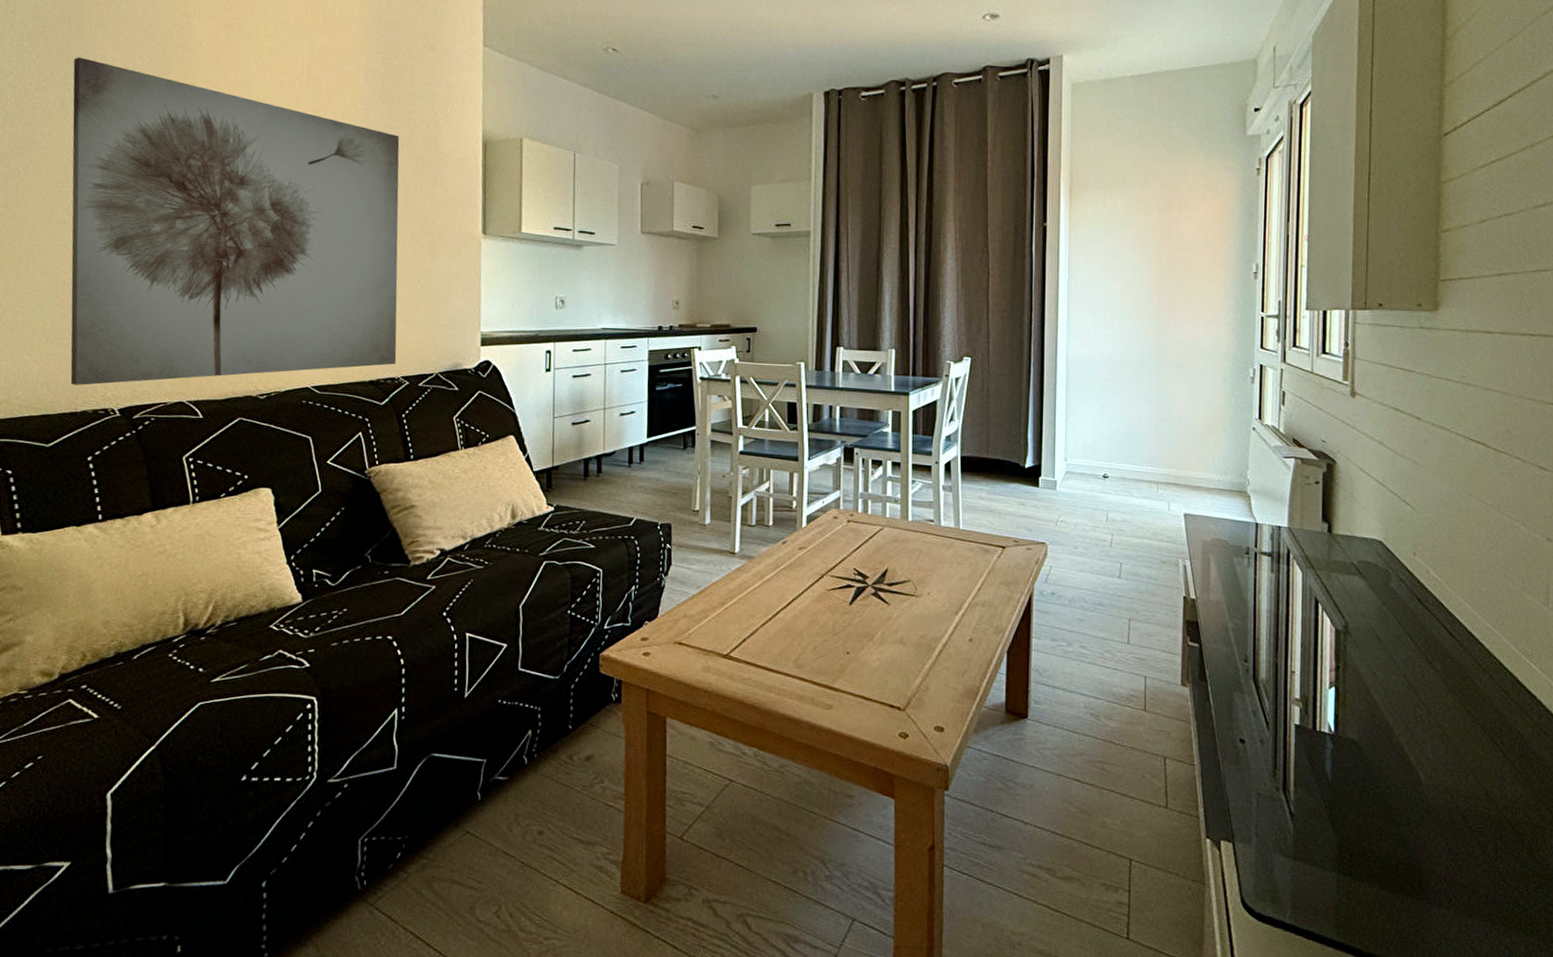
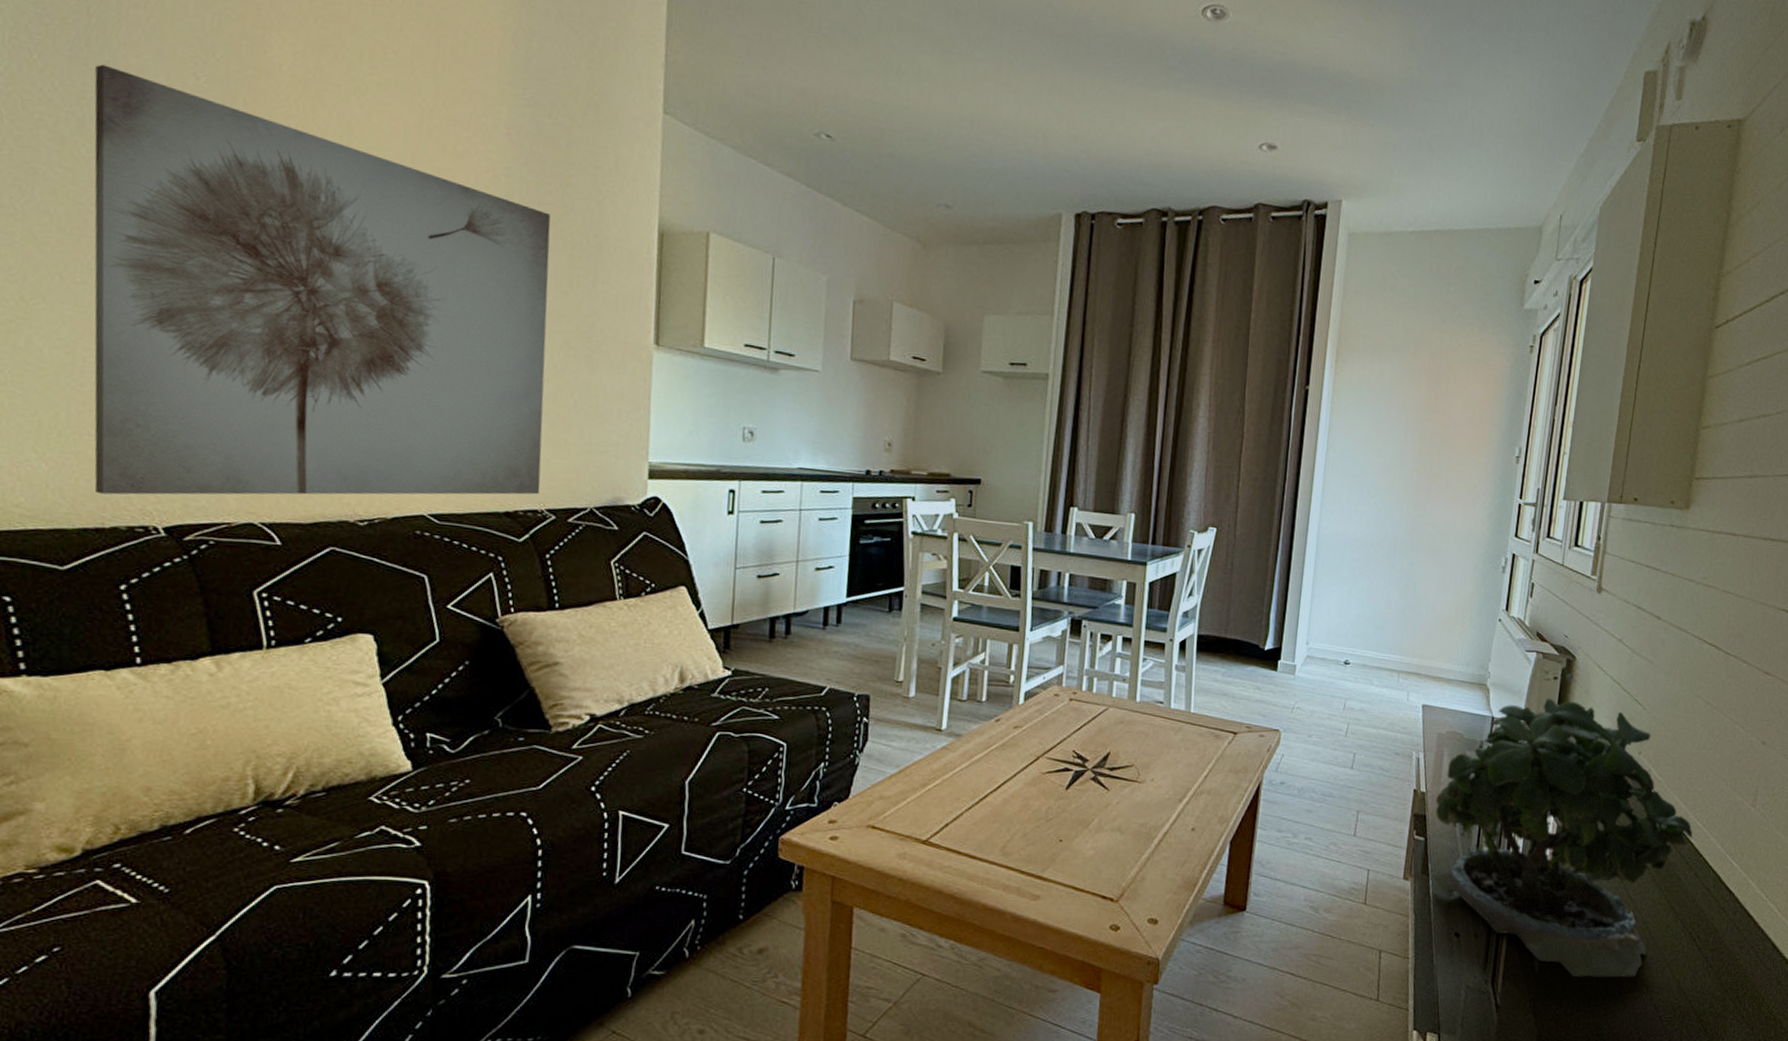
potted plant: none [1207,478,1483,786] -> present [1432,673,1693,978]

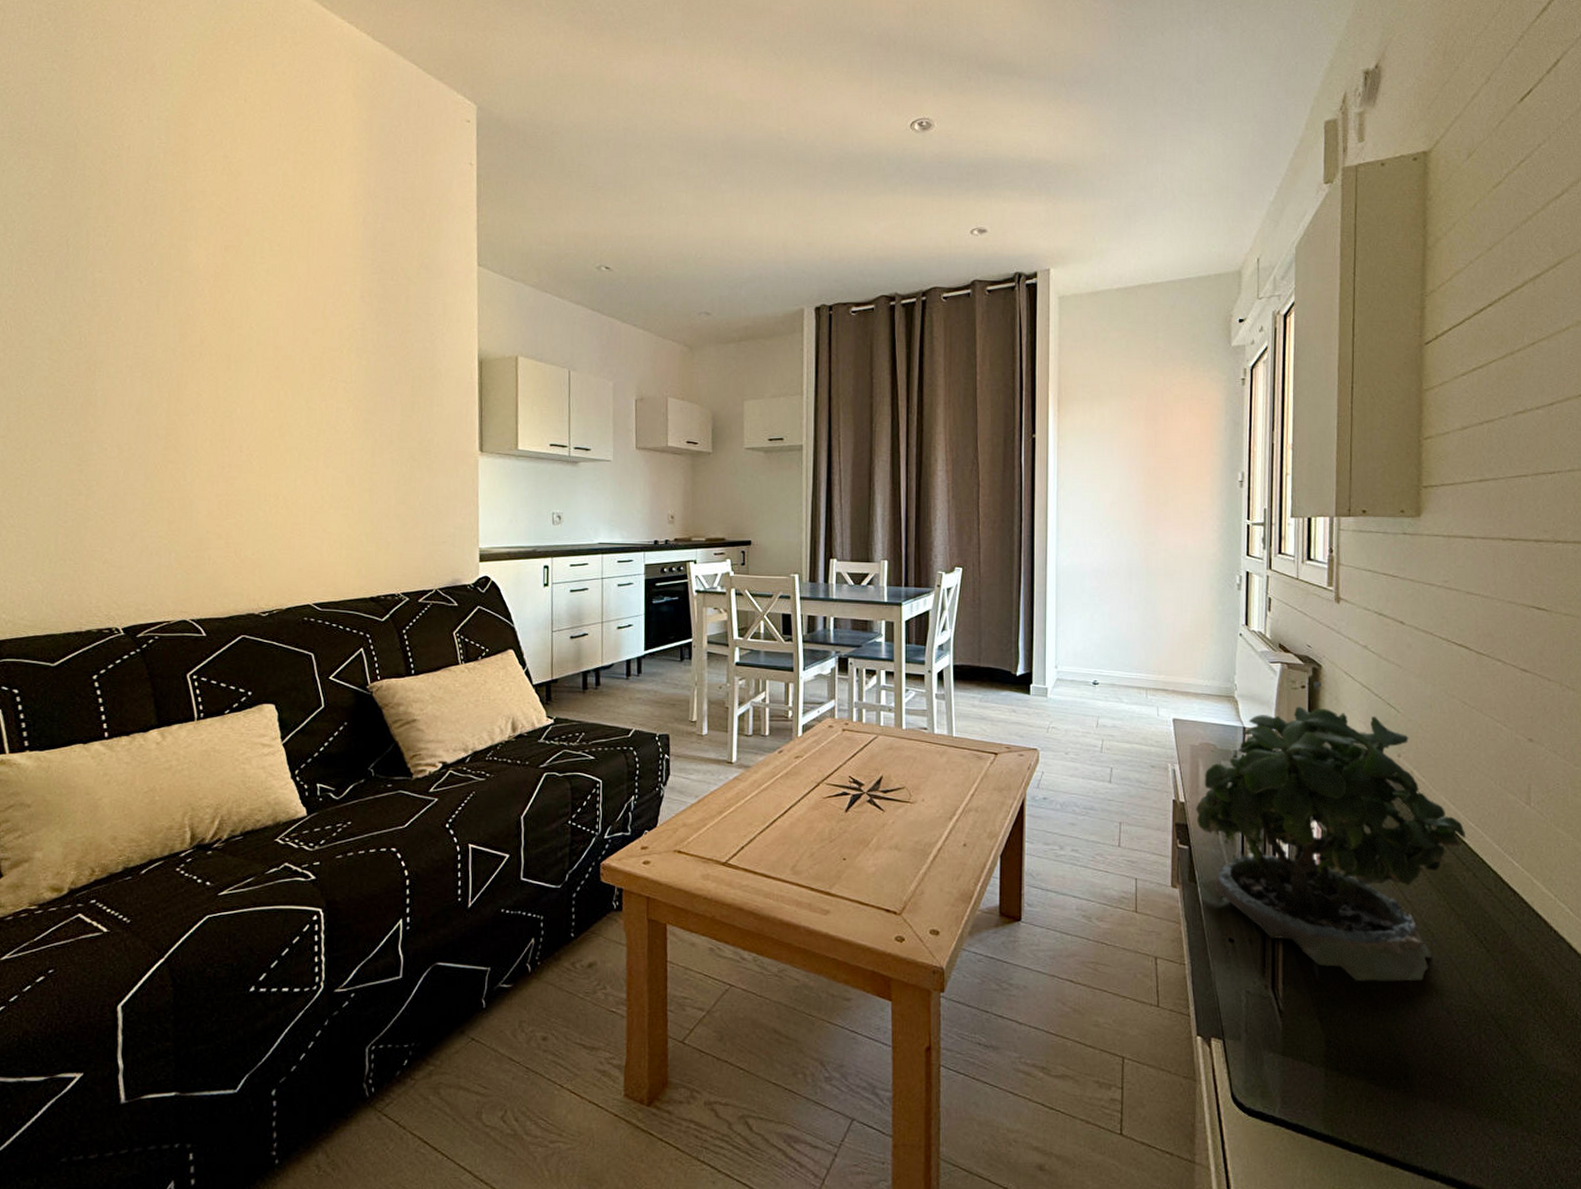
wall art: present [94,64,551,495] -> none [72,280,397,605]

